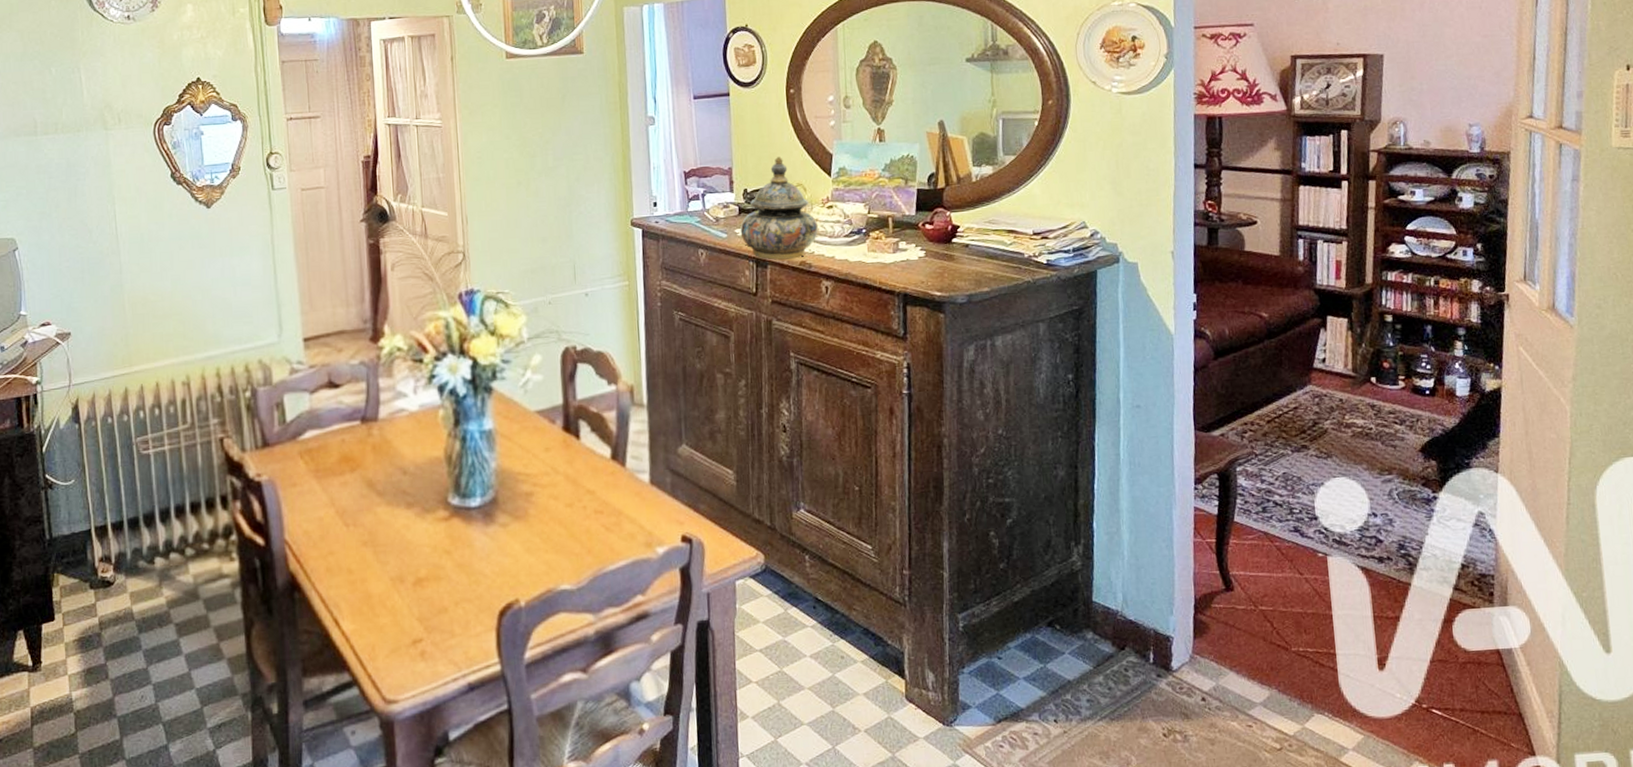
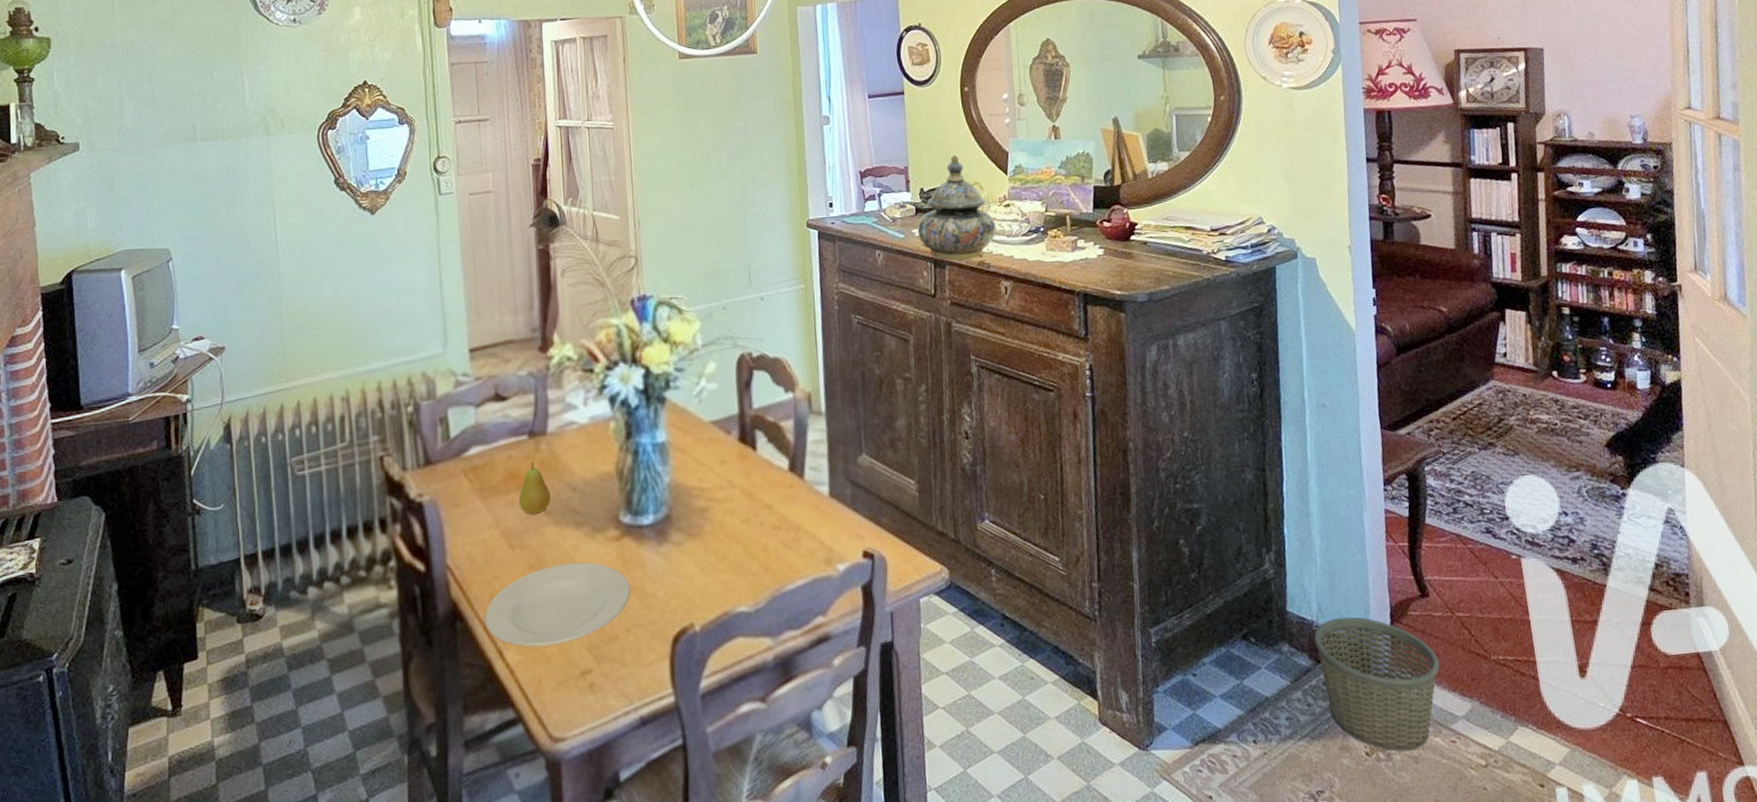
plate: none [321,540,459,618] -> present [484,562,631,648]
fruit: none [352,446,383,495] -> present [518,462,551,514]
basket: none [1117,608,1241,734] -> present [1313,617,1440,752]

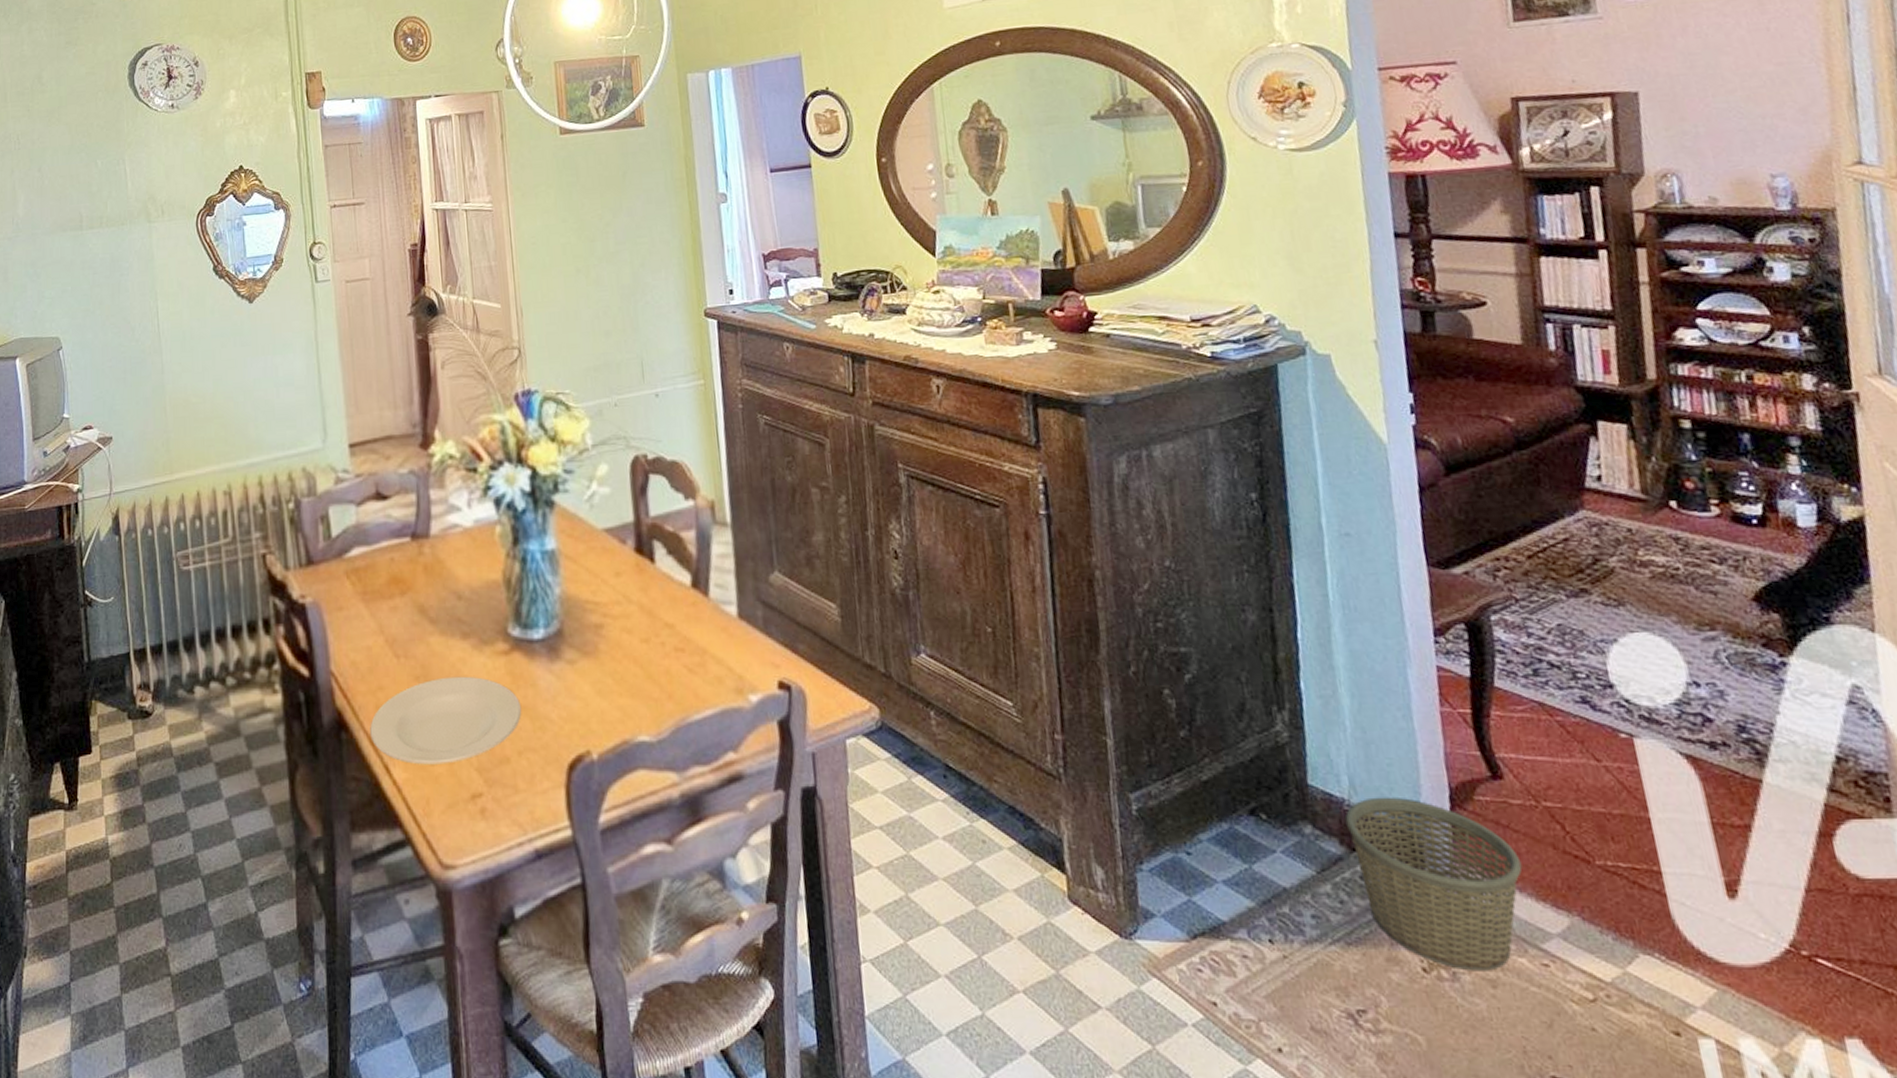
fruit: present [518,462,551,514] -> none [402,566,435,622]
decorative jar: present [917,155,996,261] -> none [830,235,924,355]

